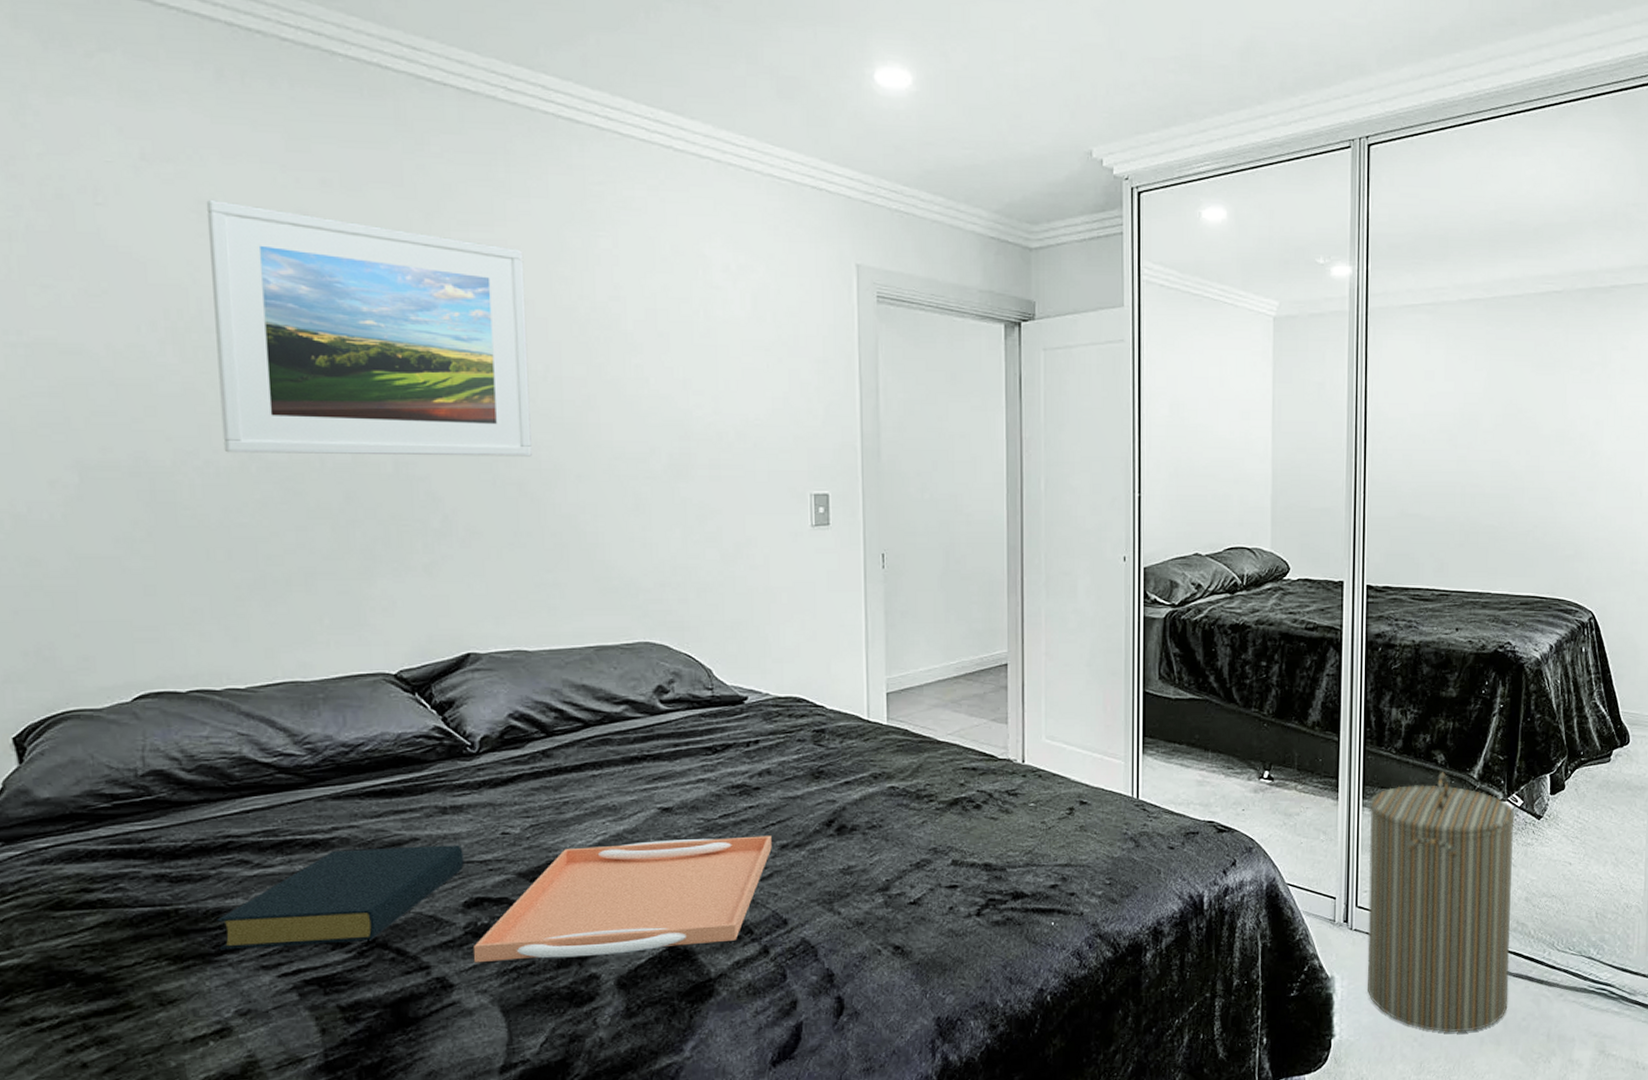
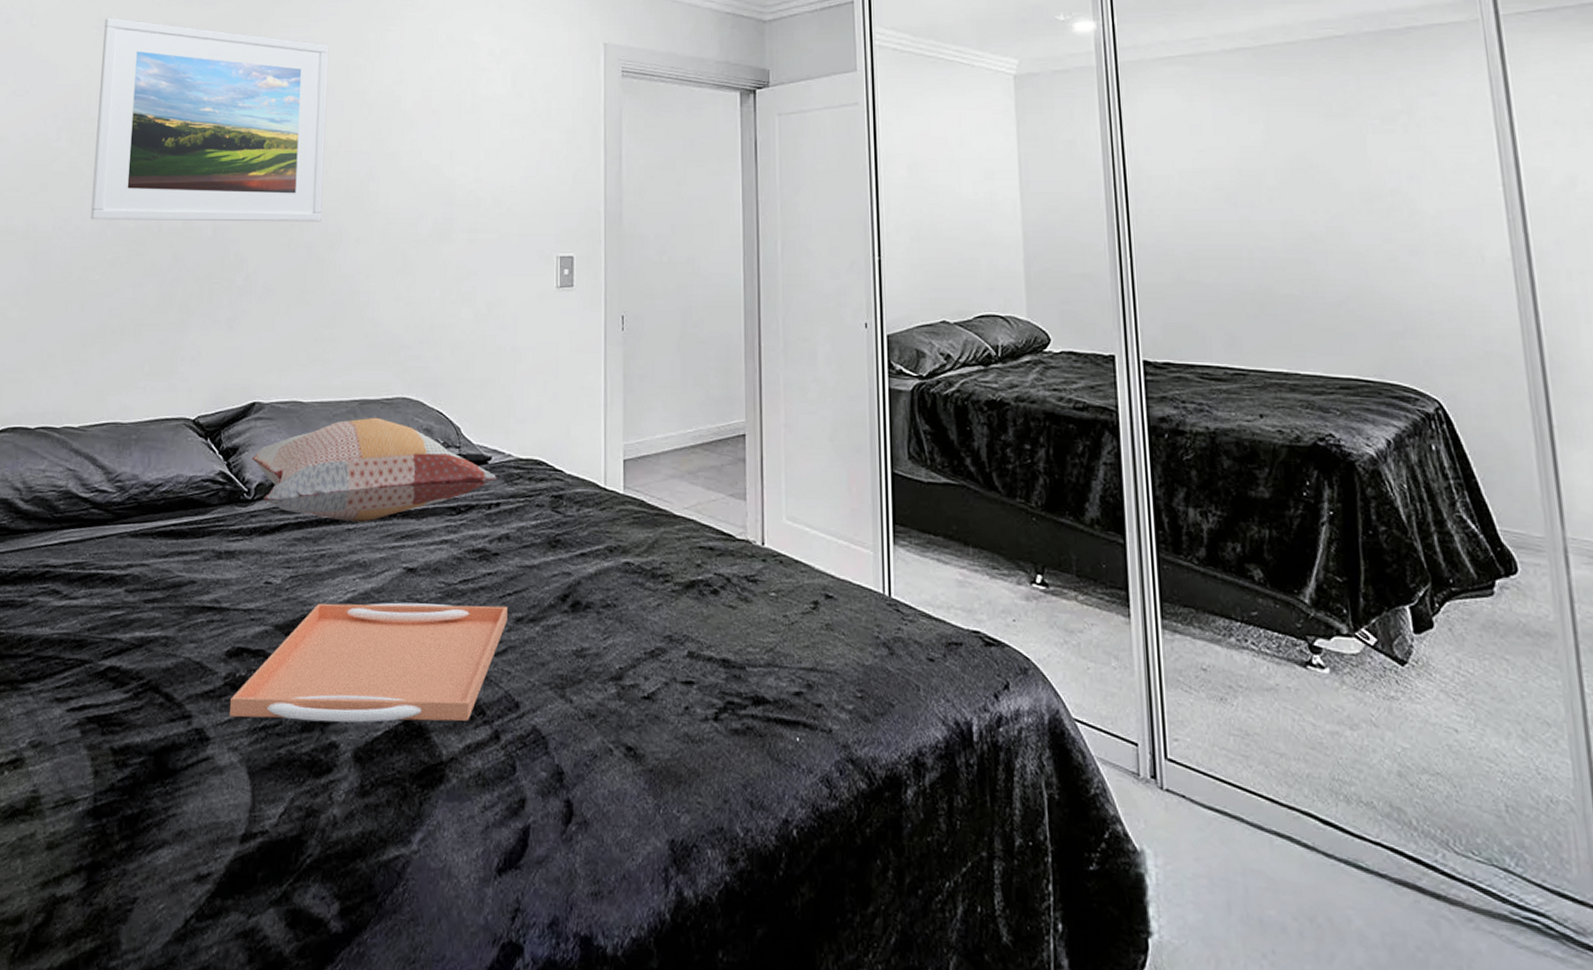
hardback book: present [217,844,464,950] -> none [25,587,231,683]
decorative pillow: none [472,663,755,768] -> present [251,417,497,522]
laundry hamper: present [1367,772,1515,1033] -> none [1171,592,1393,956]

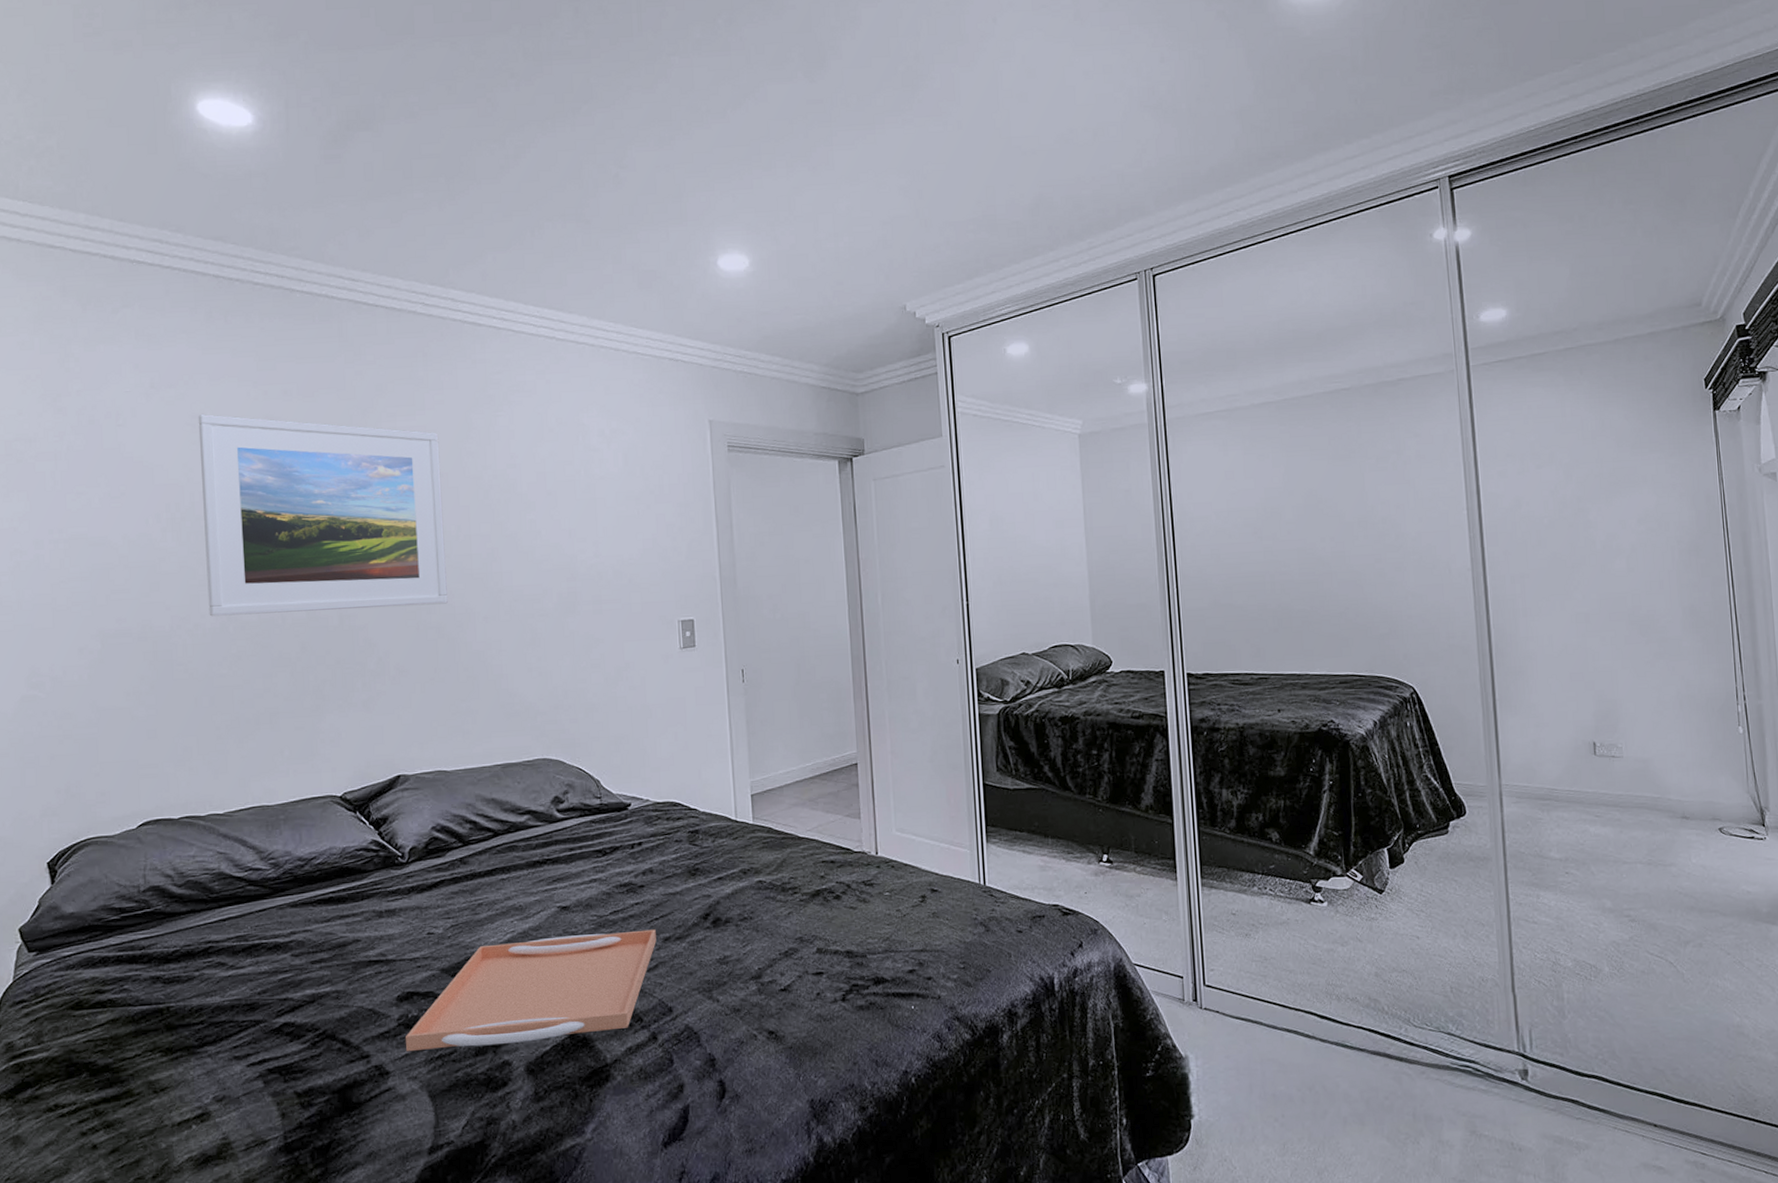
decorative pillow: present [251,417,497,522] -> none [402,778,637,872]

